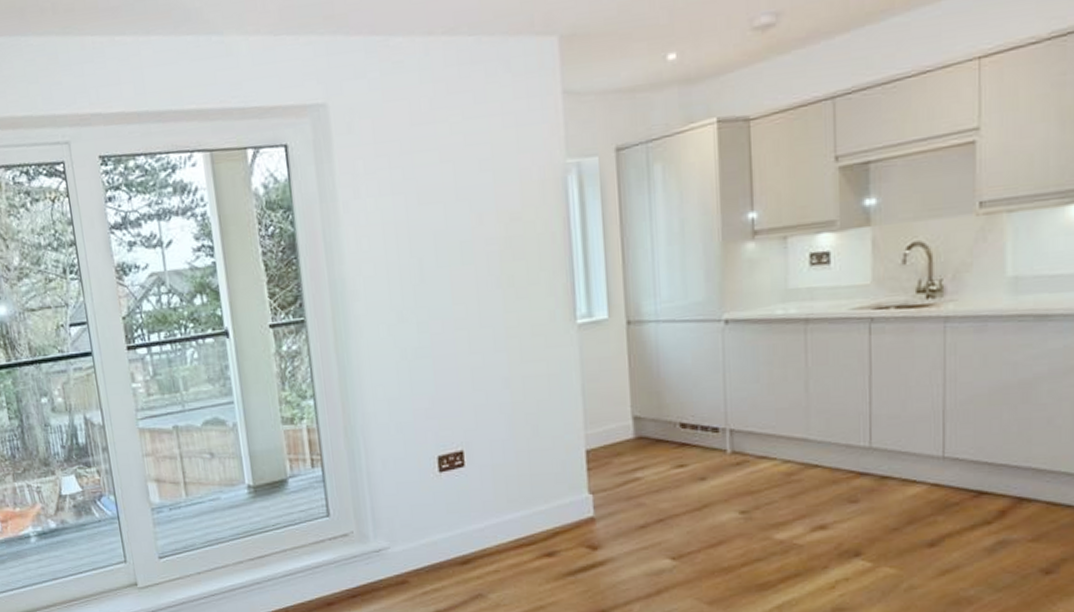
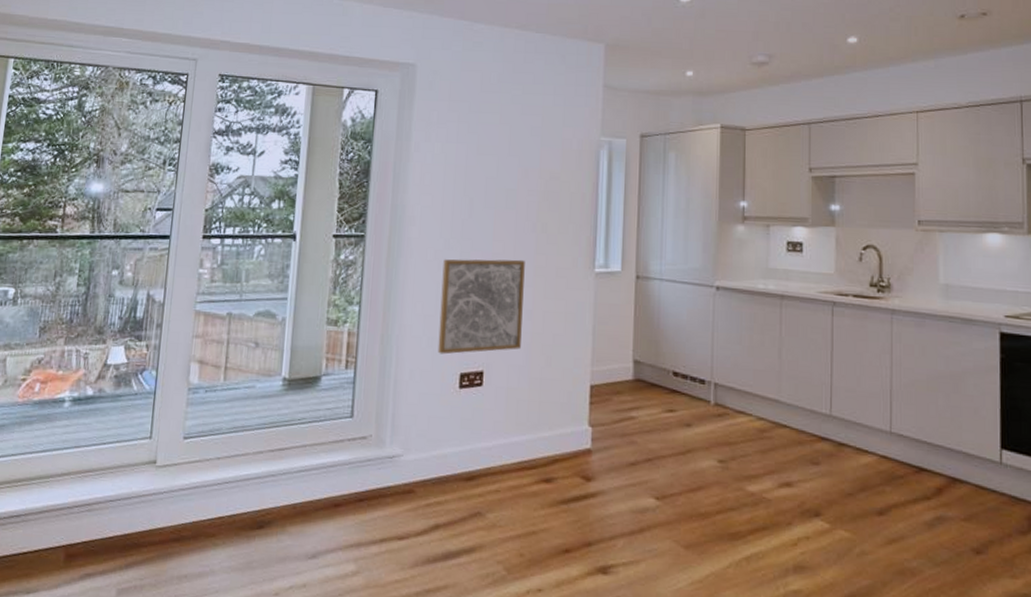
wall art: none [399,321,502,439] -> present [437,259,525,355]

